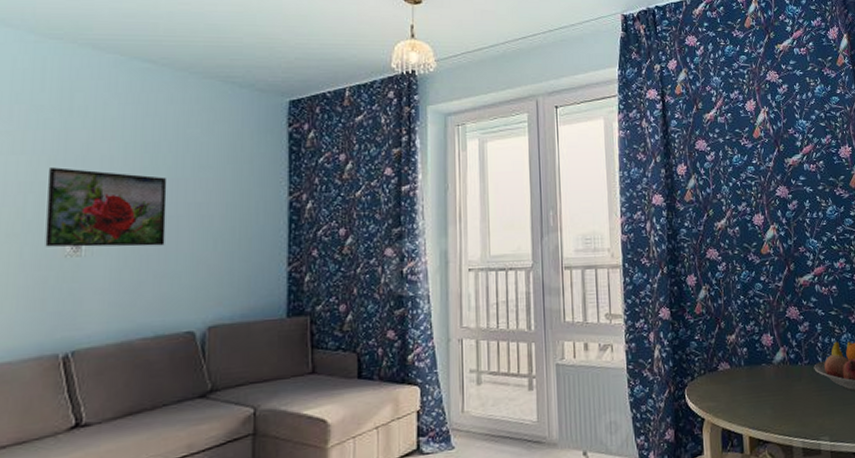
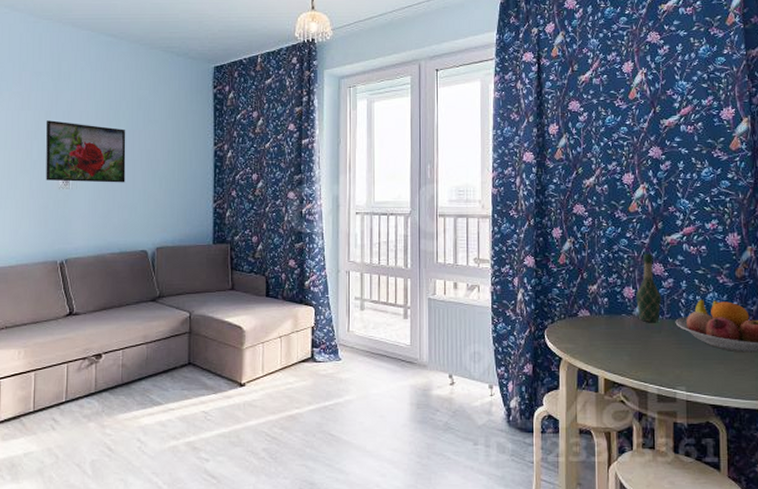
wine bottle: none [774,296,800,370] -> present [636,253,662,322]

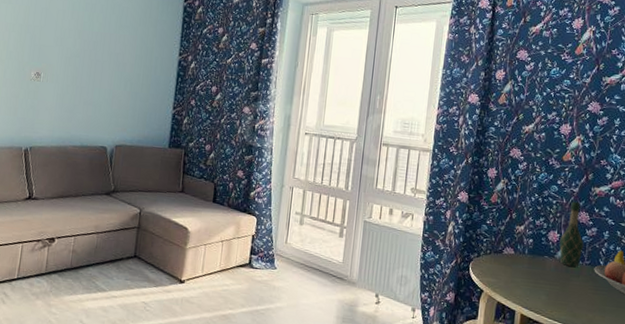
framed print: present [46,120,126,183] -> none [19,15,98,82]

